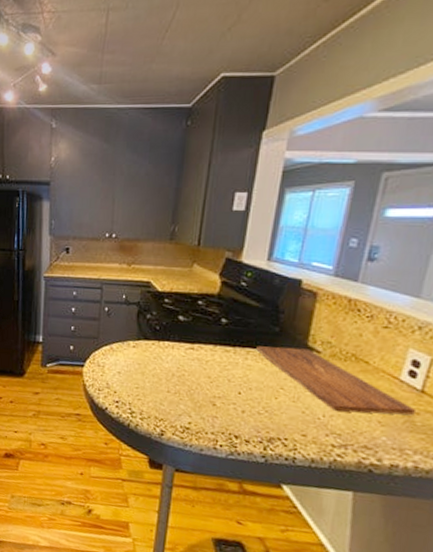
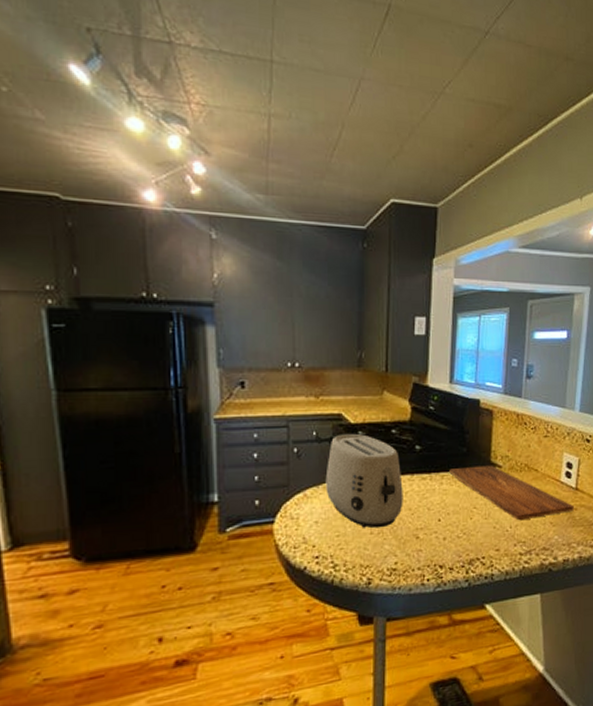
toaster: none [129,299,205,389] -> present [325,433,403,529]

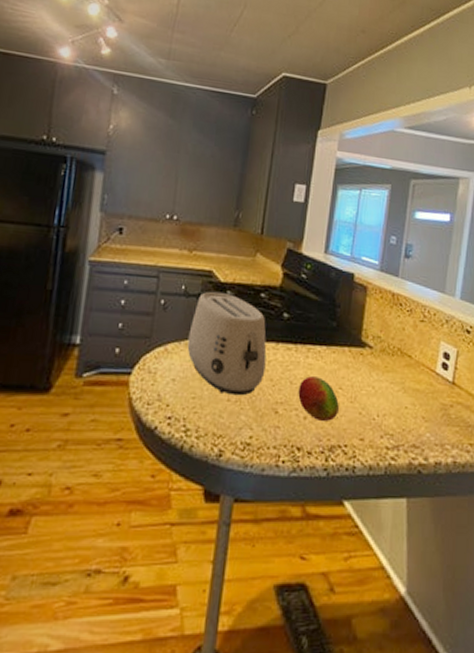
fruit: none [436,500,475,539] -> present [298,376,339,421]
cutting board: present [449,465,574,521] -> none [316,342,450,410]

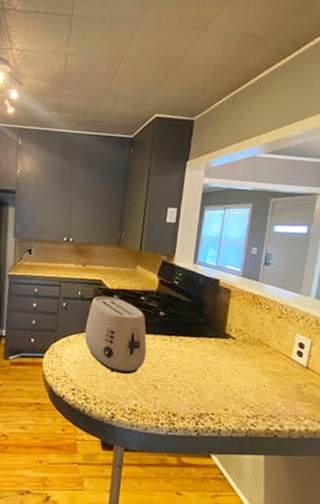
fruit: present [298,376,339,421] -> none [173,360,207,395]

